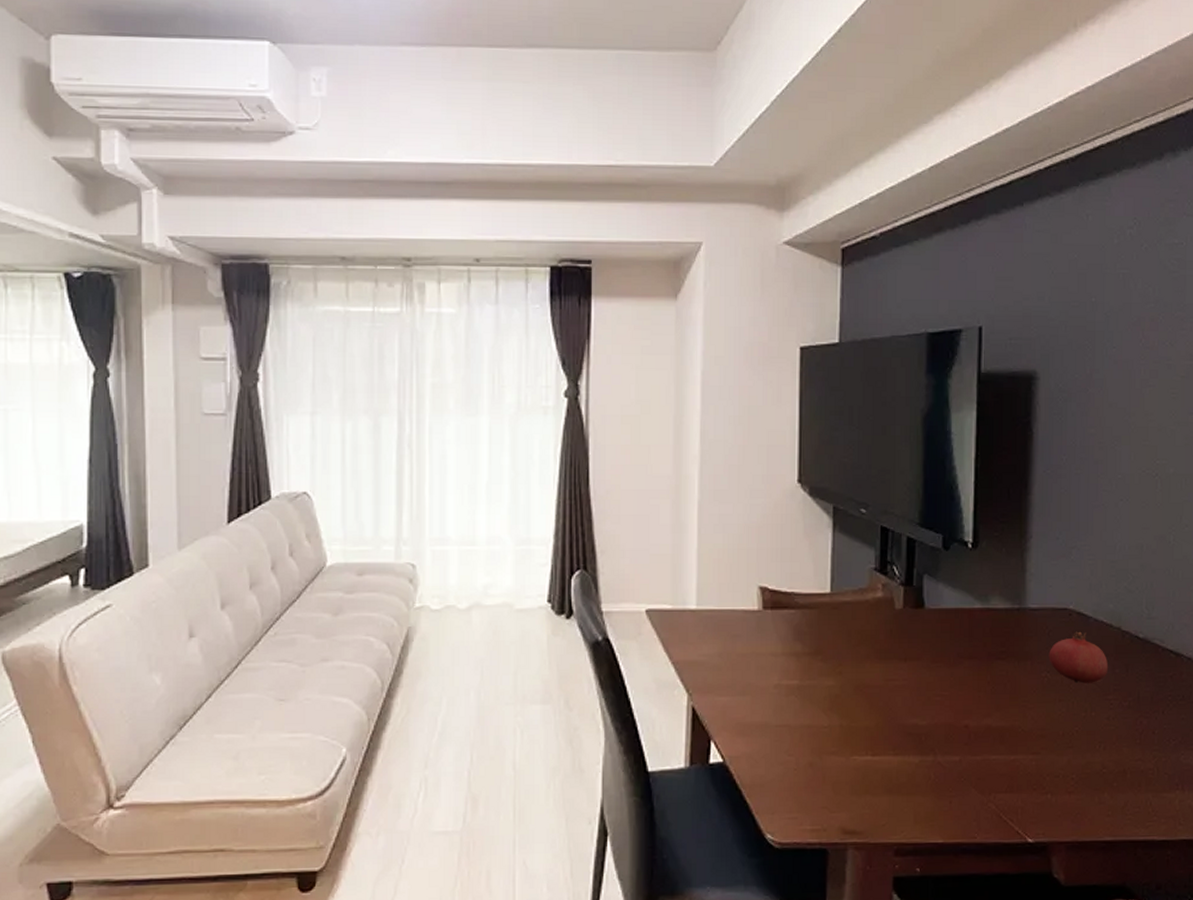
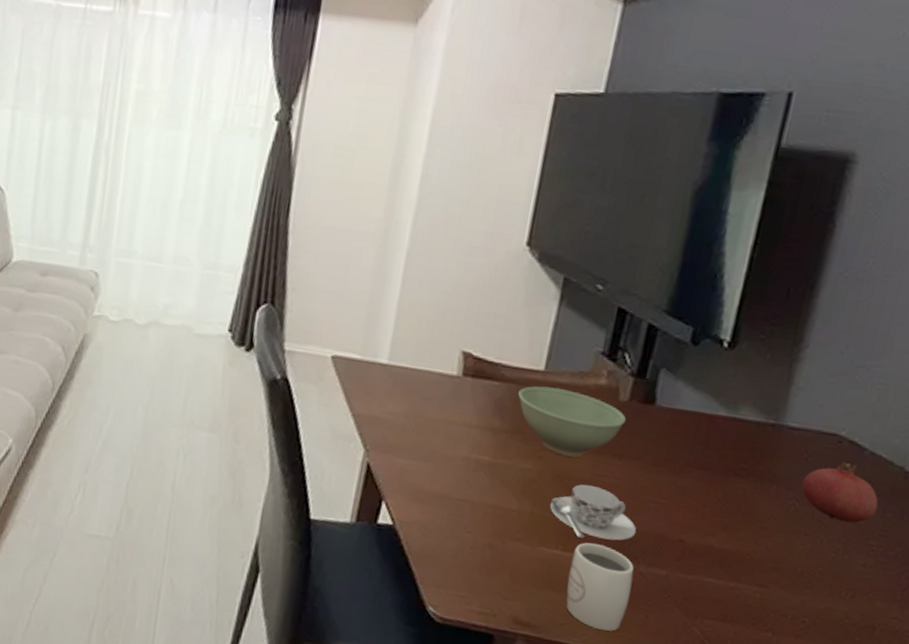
bowl: none [812,607,903,667] -> present [518,386,626,458]
teacup: none [855,690,929,741] -> present [550,484,637,541]
mug: none [881,744,934,823] -> present [566,542,635,631]

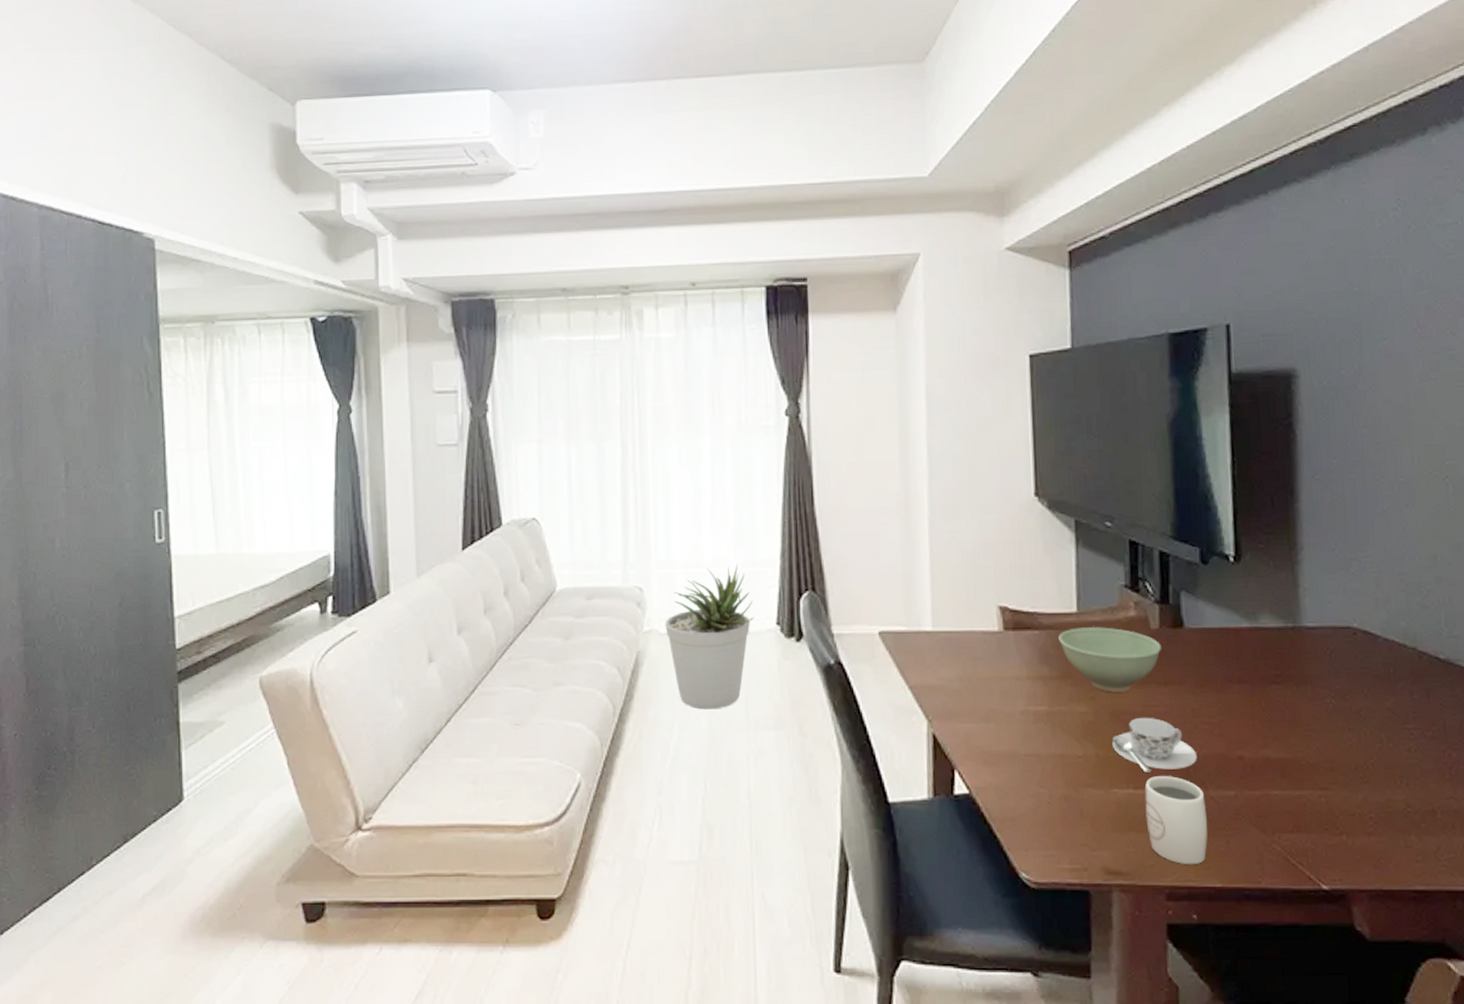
potted plant: none [115,263,208,403] -> present [665,564,755,710]
fruit: present [801,462,879,523] -> none [1332,652,1405,711]

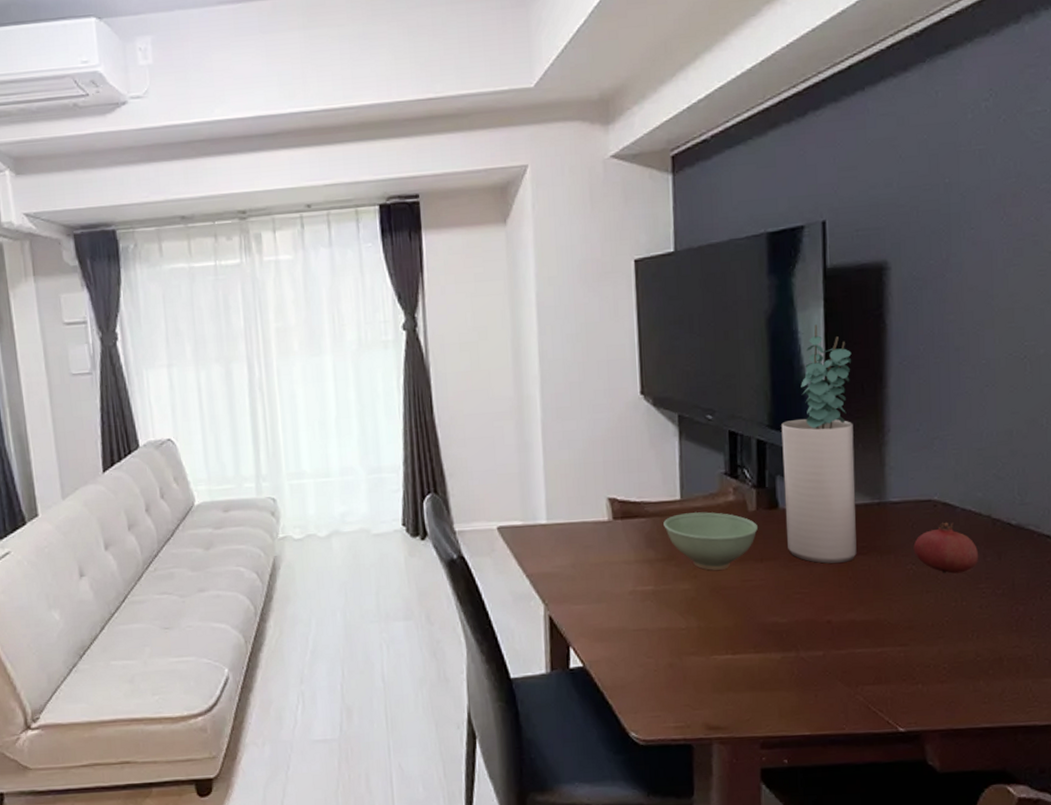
potted plant: present [665,564,755,710] -> none [298,472,382,606]
teacup: present [1112,717,1198,772] -> none [713,590,790,640]
mug: present [1144,776,1208,864] -> none [741,641,799,717]
vase: none [1185,431,1270,692] -> present [781,325,857,564]
fruit: none [1332,652,1405,711] -> present [913,522,979,574]

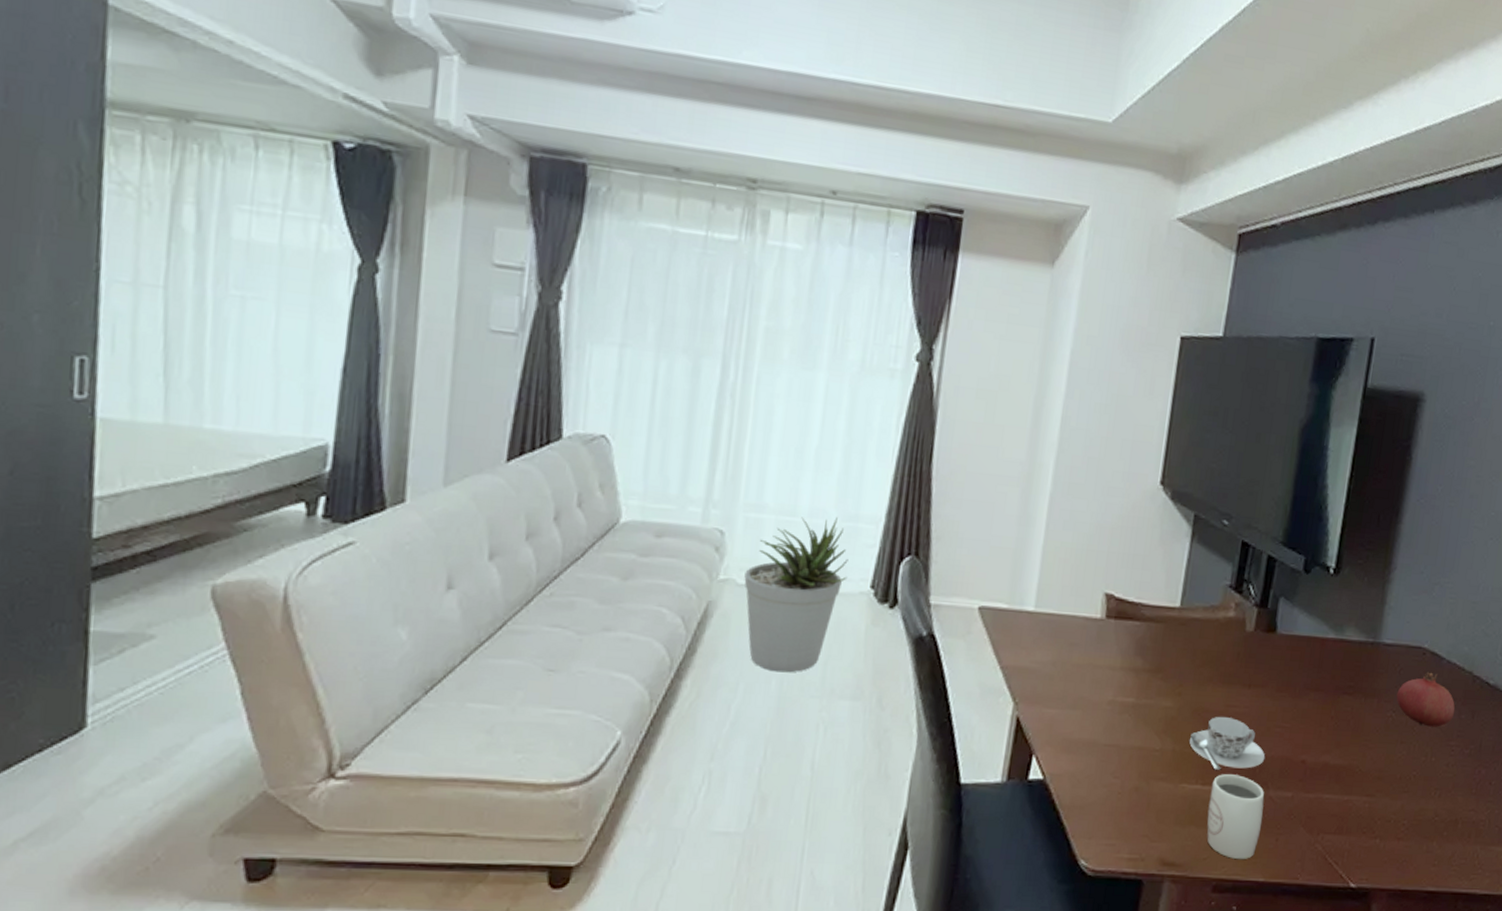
potted plant: none [298,472,382,606] -> present [744,517,848,673]
bowl: present [663,512,758,570] -> none [1157,622,1252,691]
teacup: none [713,590,790,640] -> present [1189,716,1266,770]
mug: none [741,641,799,717] -> present [1207,774,1265,859]
vase: present [781,325,857,564] -> none [1277,444,1375,700]

